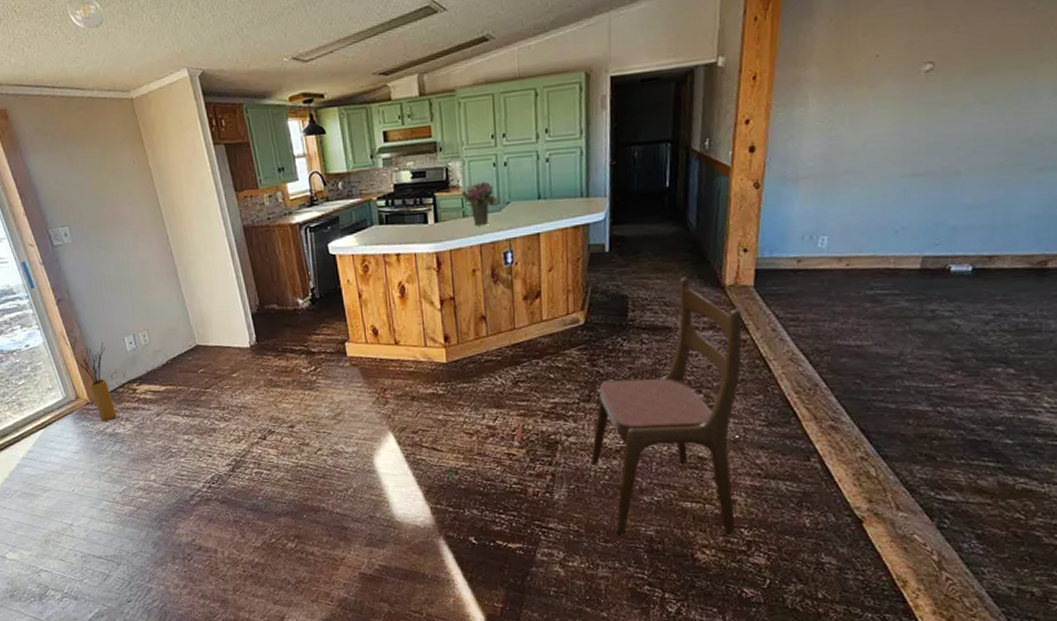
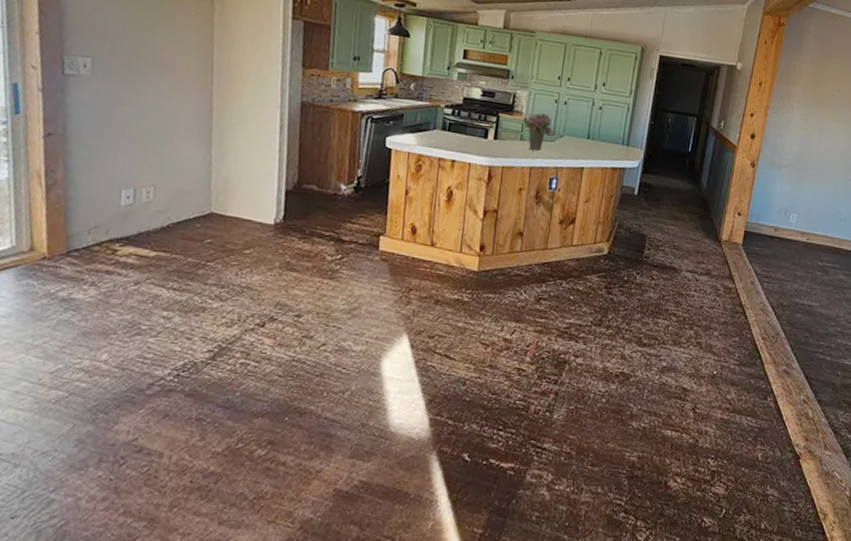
vase: present [76,342,117,421] -> none [46,191,93,283]
dining chair: present [590,277,742,535] -> none [592,227,731,464]

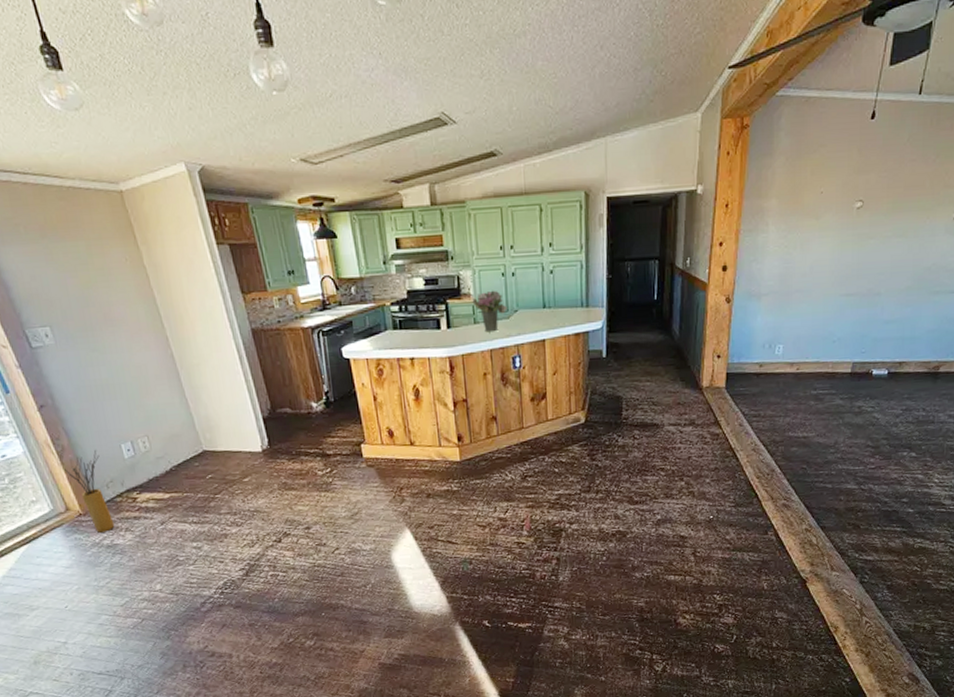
vase: none [46,191,93,283] -> present [64,450,115,533]

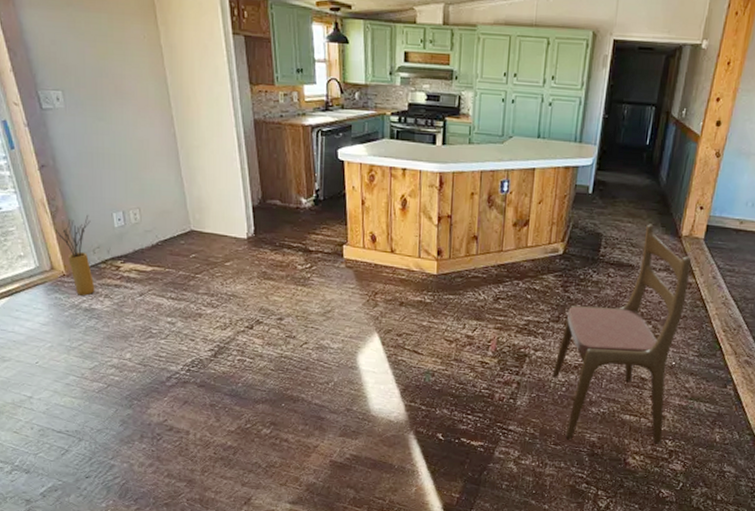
flower bouquet: present [472,290,507,333] -> none [470,114,503,155]
dining chair: none [590,380,716,608] -> present [552,224,692,444]

